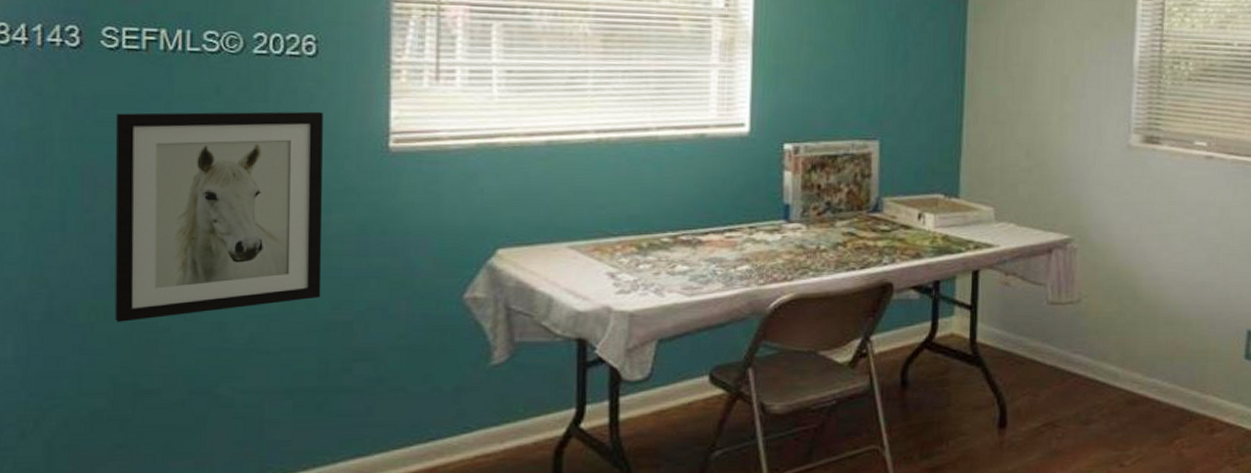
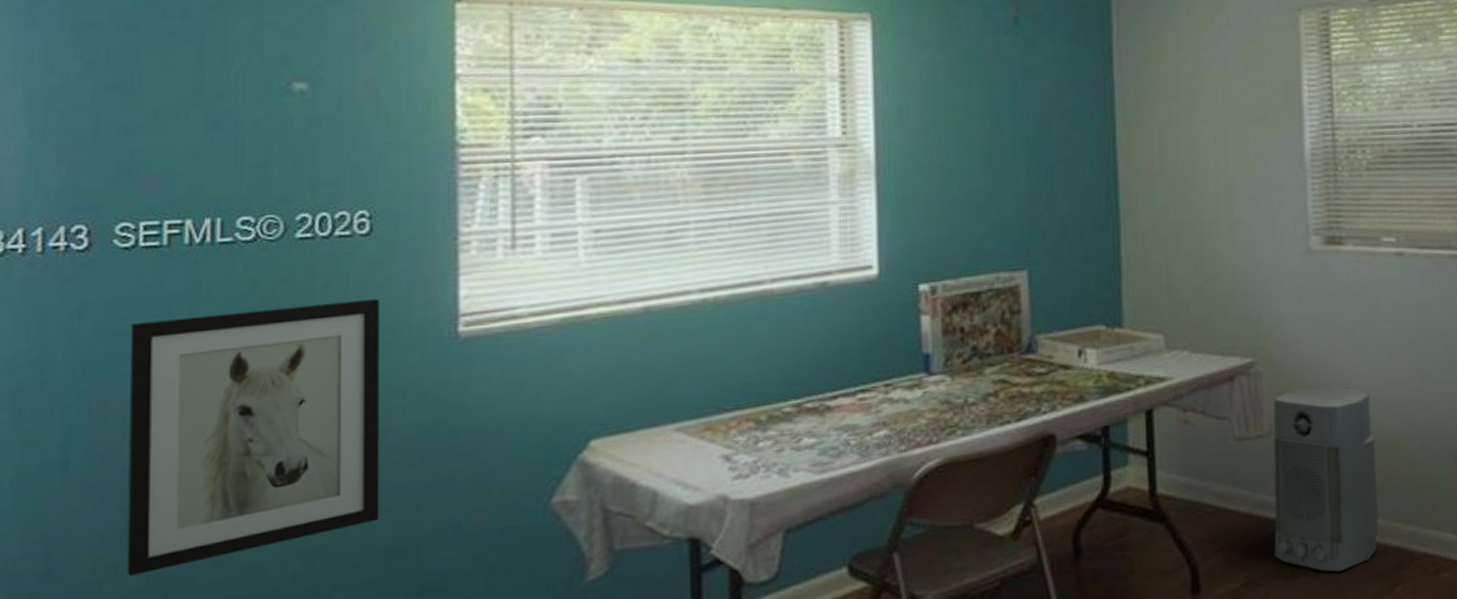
air purifier: none [1073,265,1170,422] -> present [1273,386,1379,572]

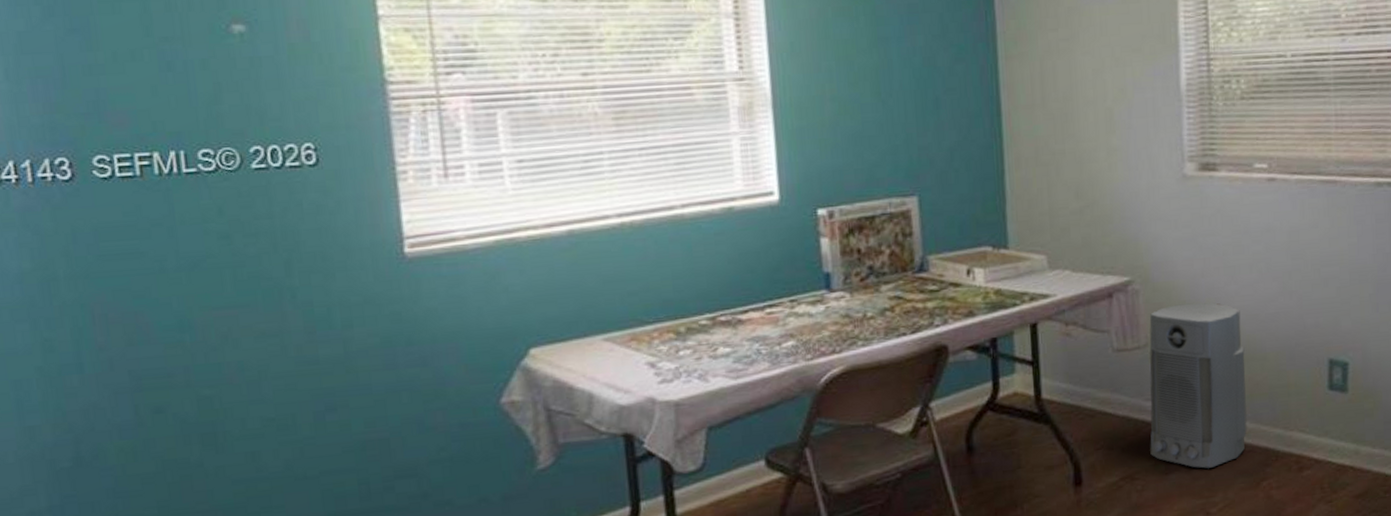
wall art: present [126,298,380,576] -> none [118,223,354,461]

